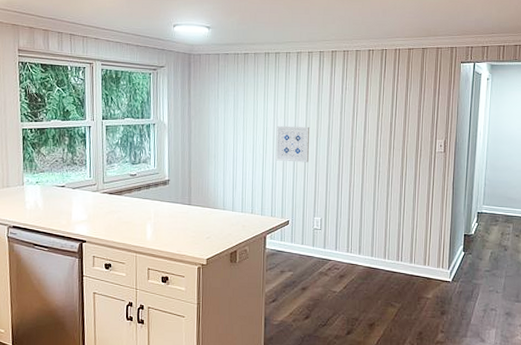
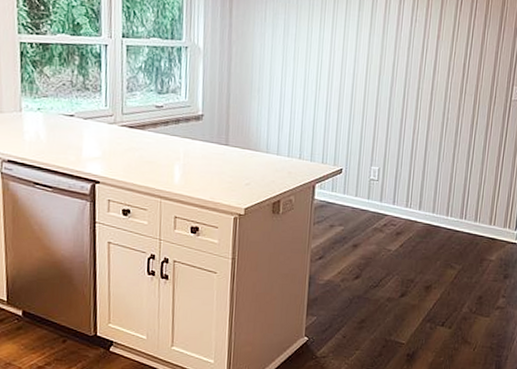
wall art: present [276,125,309,163] -> none [331,58,371,104]

